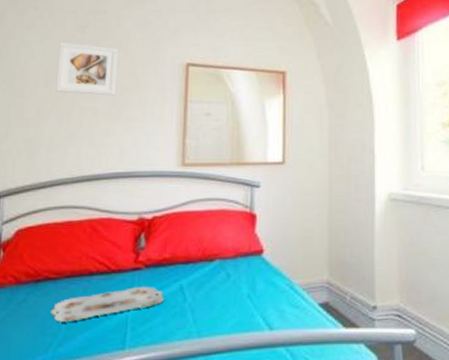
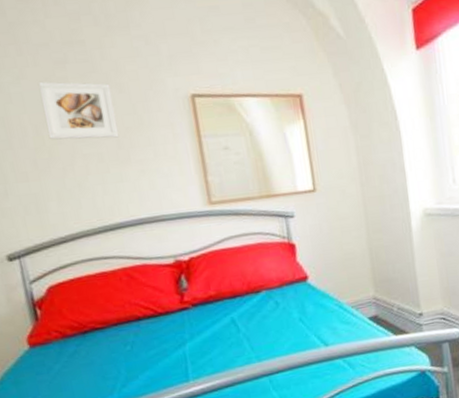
serving tray: present [50,287,165,322] -> none [105,323,219,367]

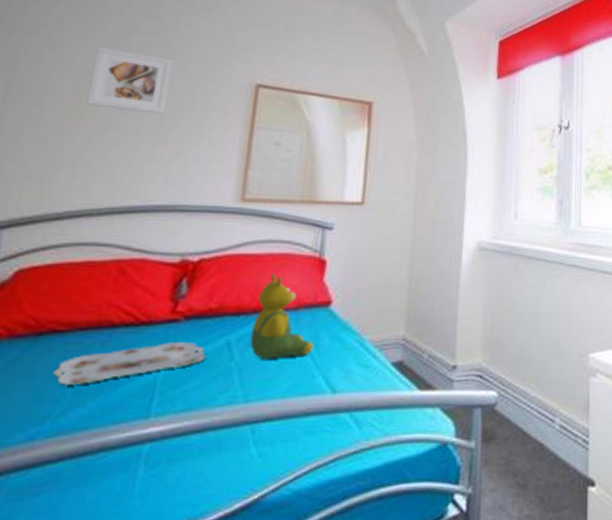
serving tray: none [105,323,219,367] -> present [53,342,206,385]
teddy bear: none [246,260,302,329] -> present [250,272,314,359]

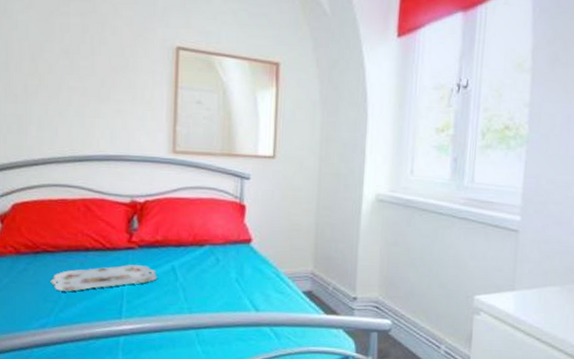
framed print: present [87,47,174,115] -> none [42,14,105,76]
teddy bear: present [250,272,314,359] -> none [189,214,239,282]

